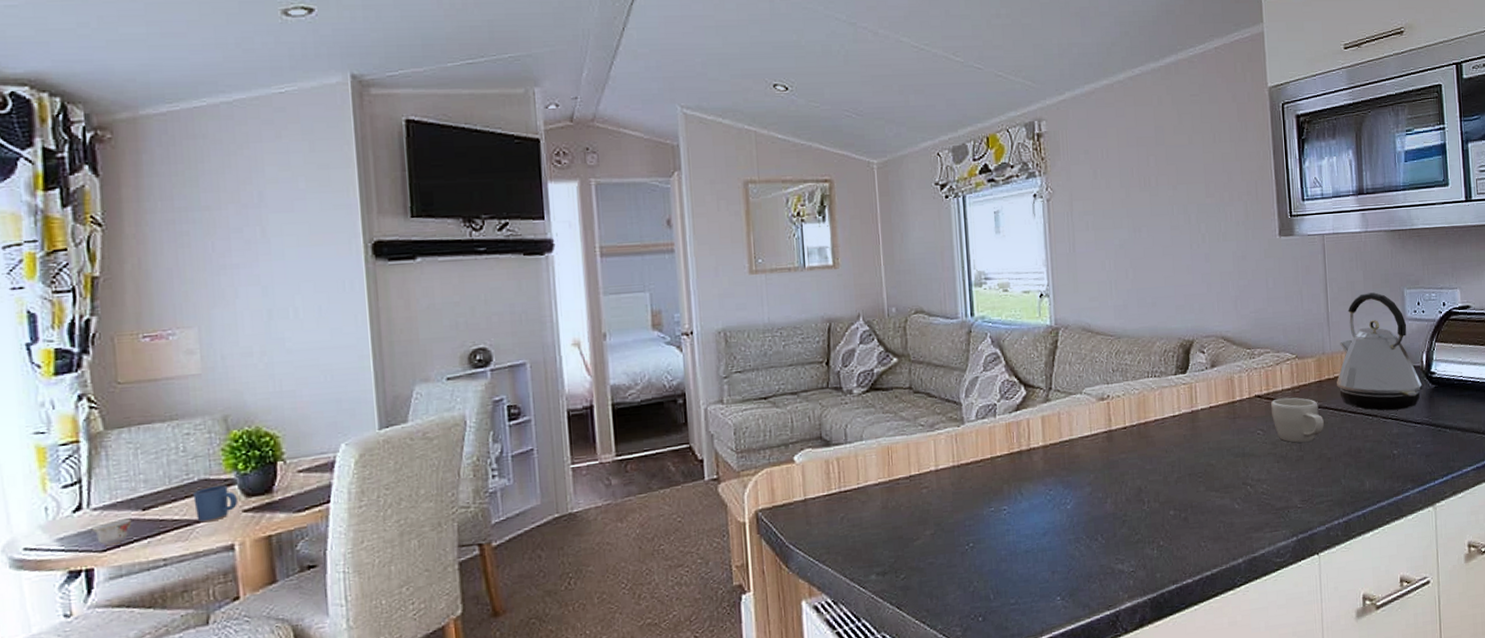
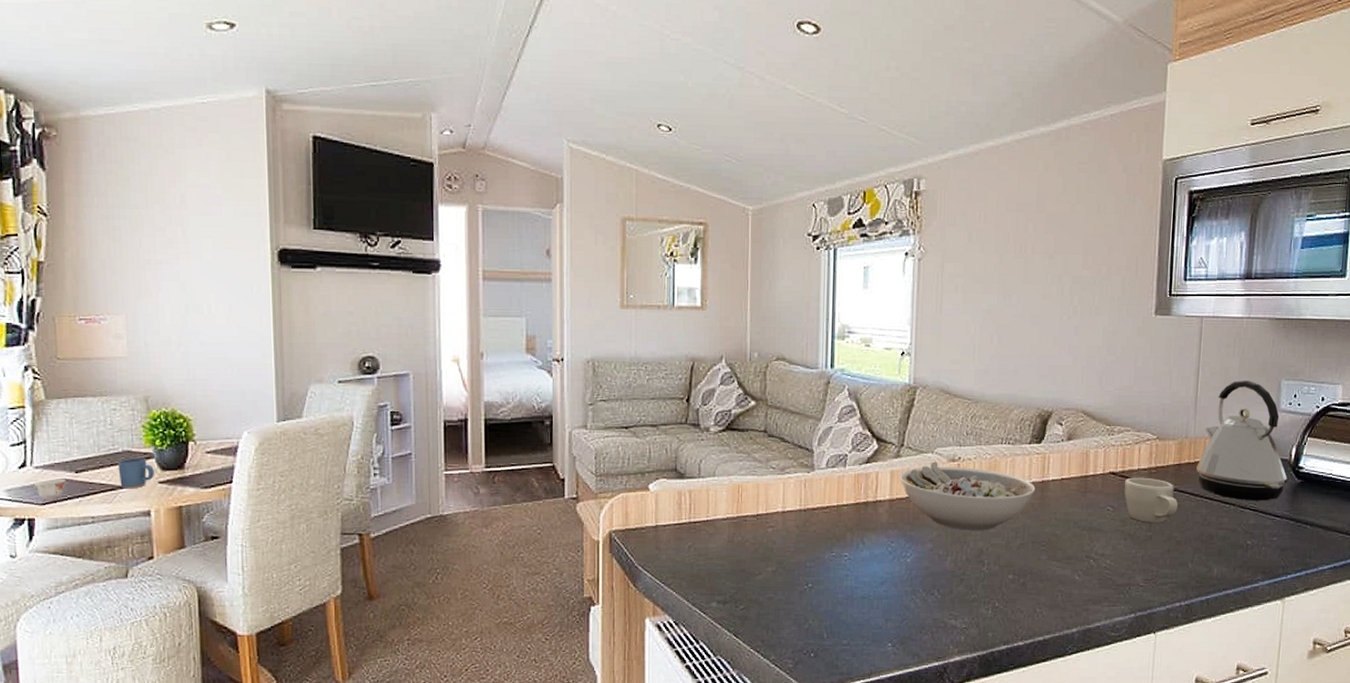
bowl: none [1050,402,1186,470] -> present [899,461,1036,531]

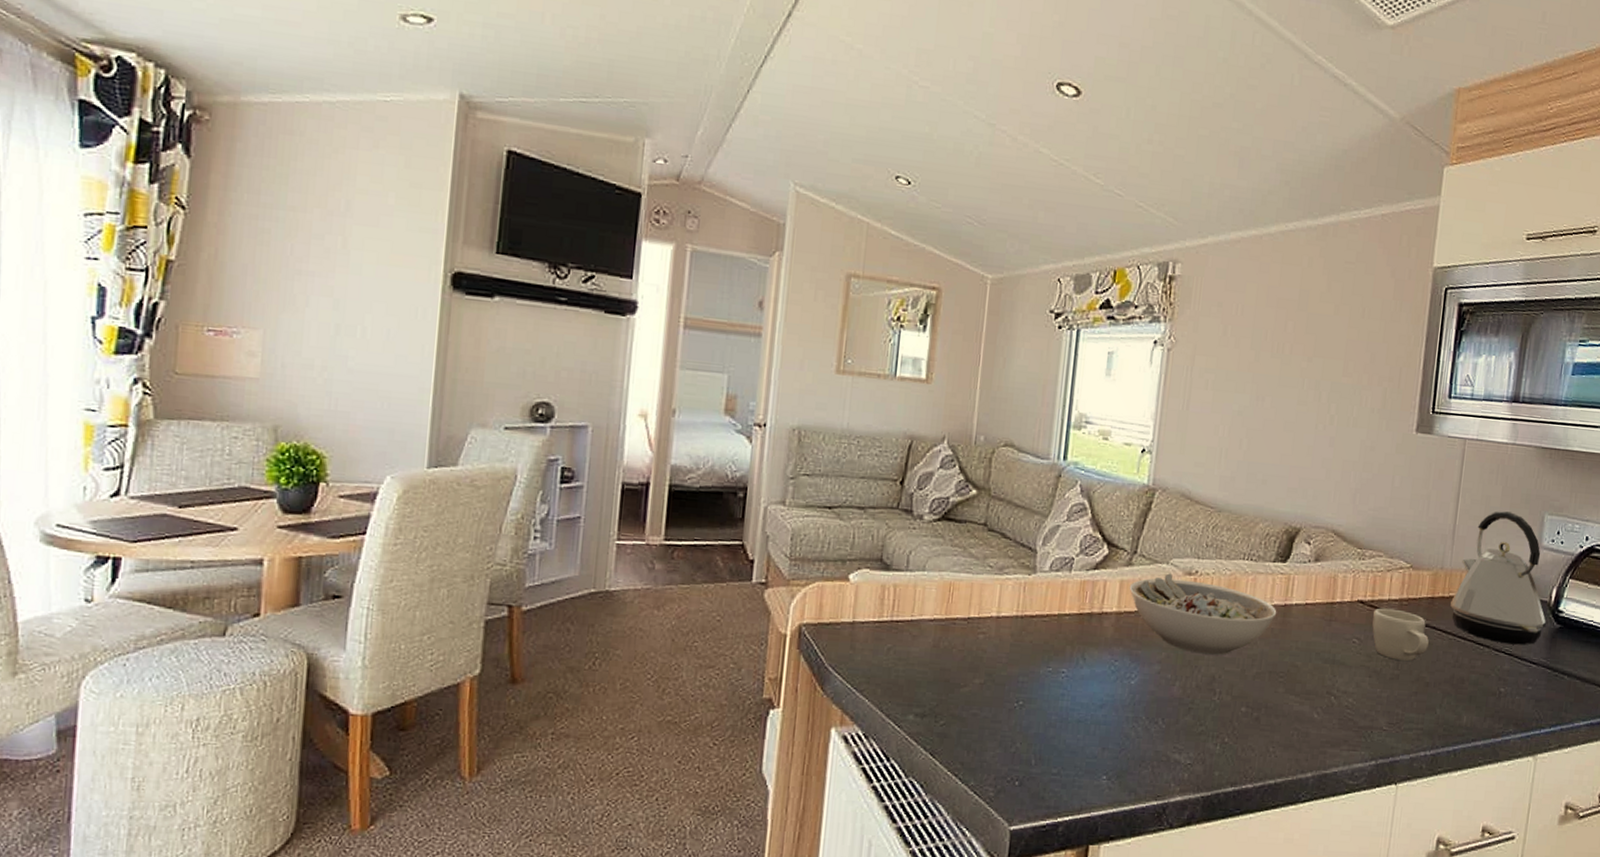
teacup: present [33,479,67,501] -> none [125,512,167,539]
mug: present [117,458,154,489] -> none [230,495,274,532]

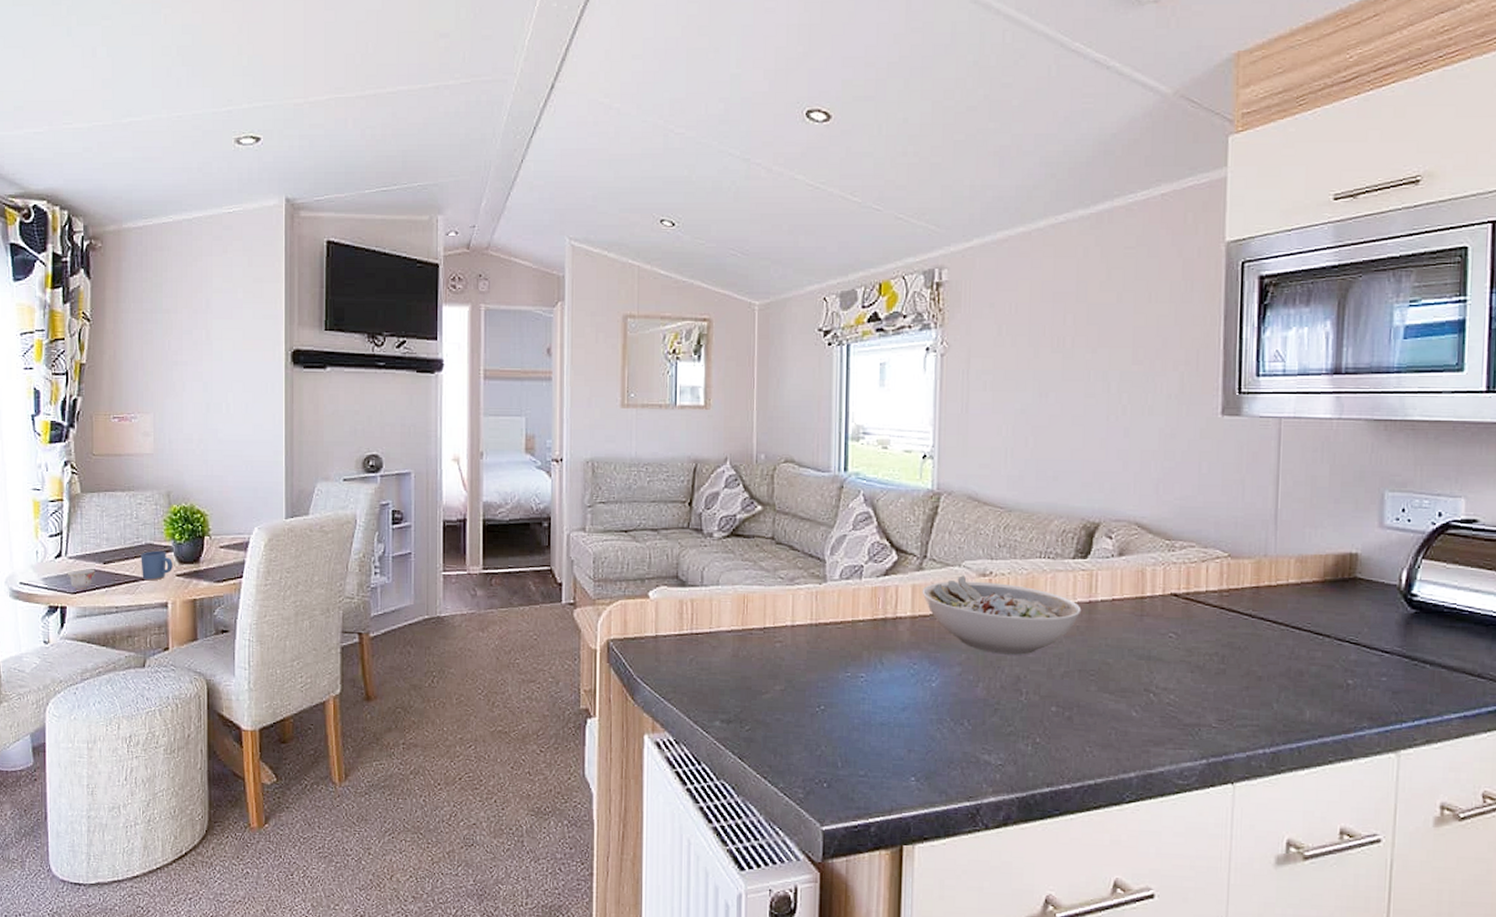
teacup: none [125,512,167,539] -> present [67,569,96,590]
mug: none [230,495,274,532] -> present [141,550,173,581]
mug: present [1372,608,1429,662] -> none [1190,600,1257,655]
kettle: present [1450,511,1546,645] -> none [1279,491,1397,633]

